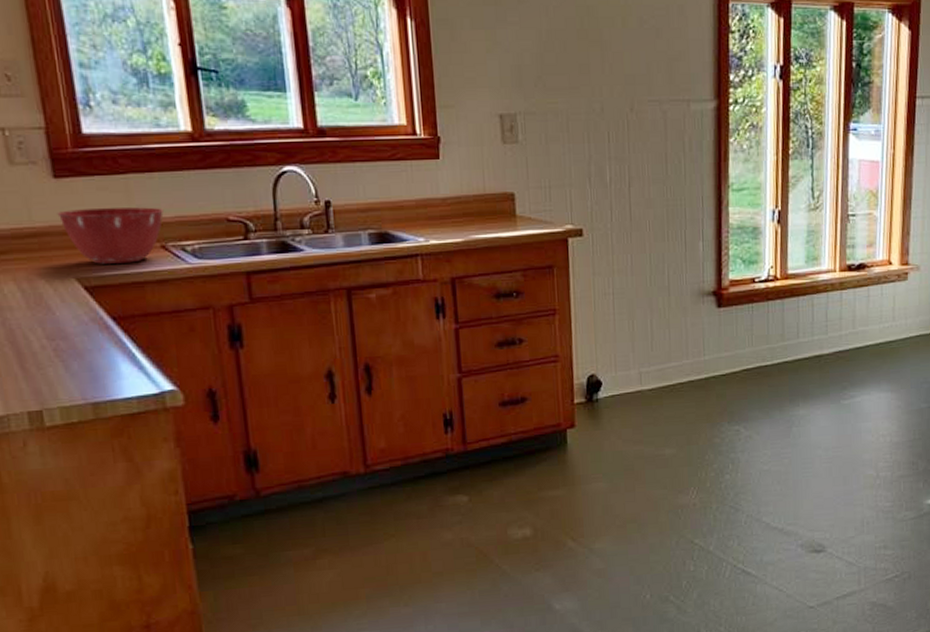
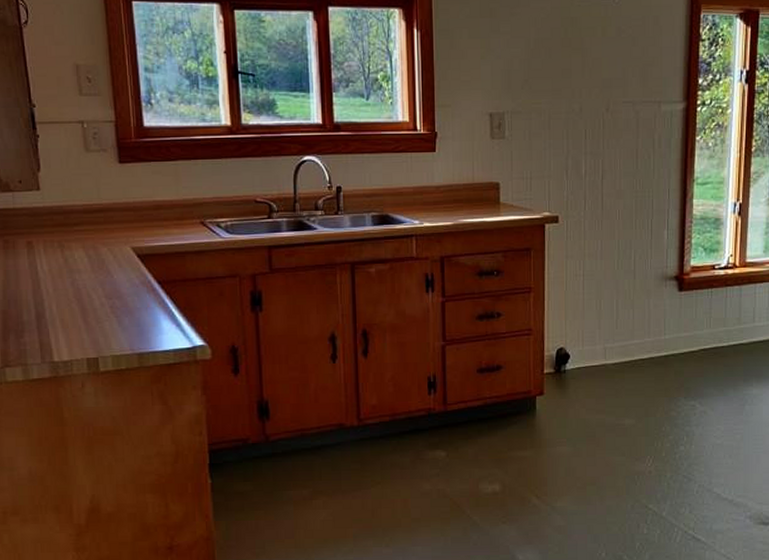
mixing bowl: present [57,207,165,264] -> none [120,188,205,236]

